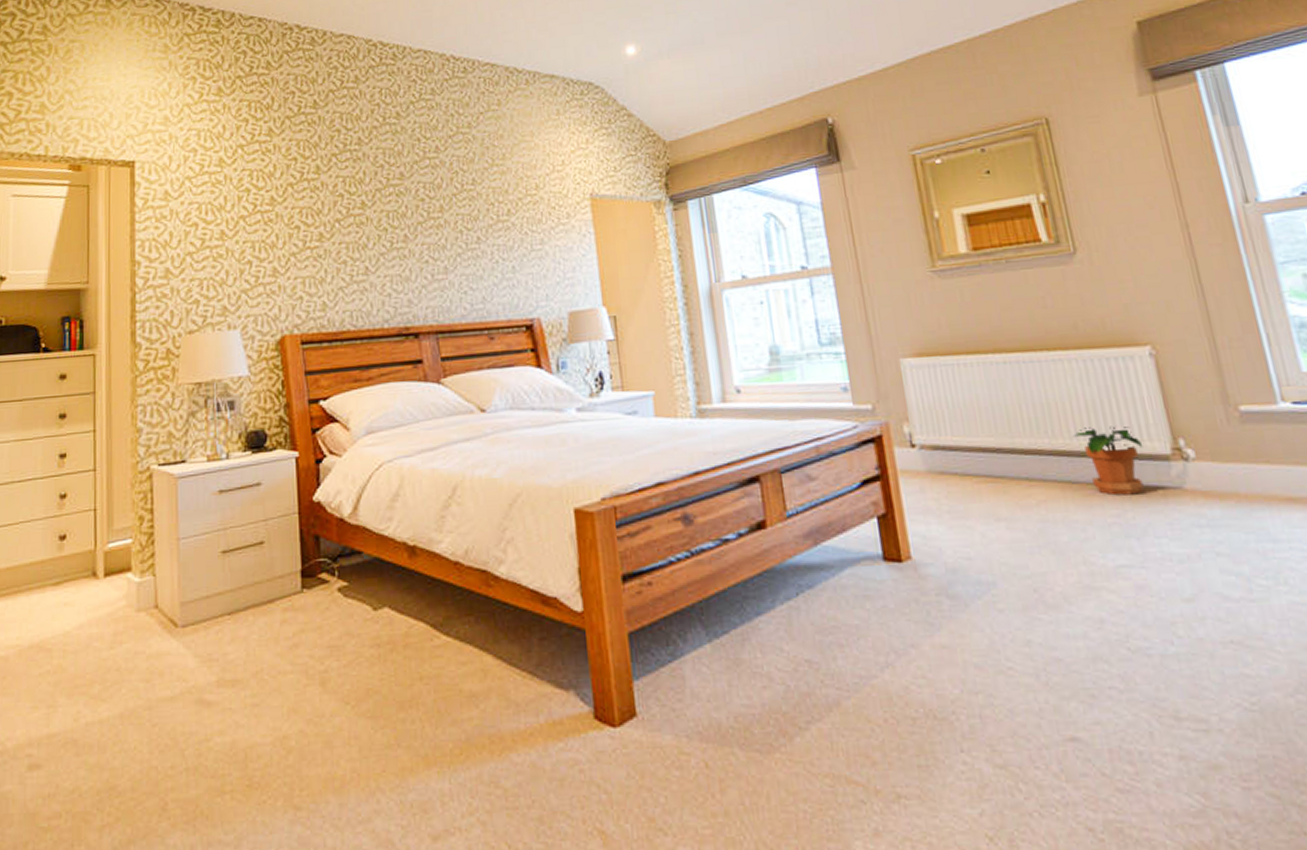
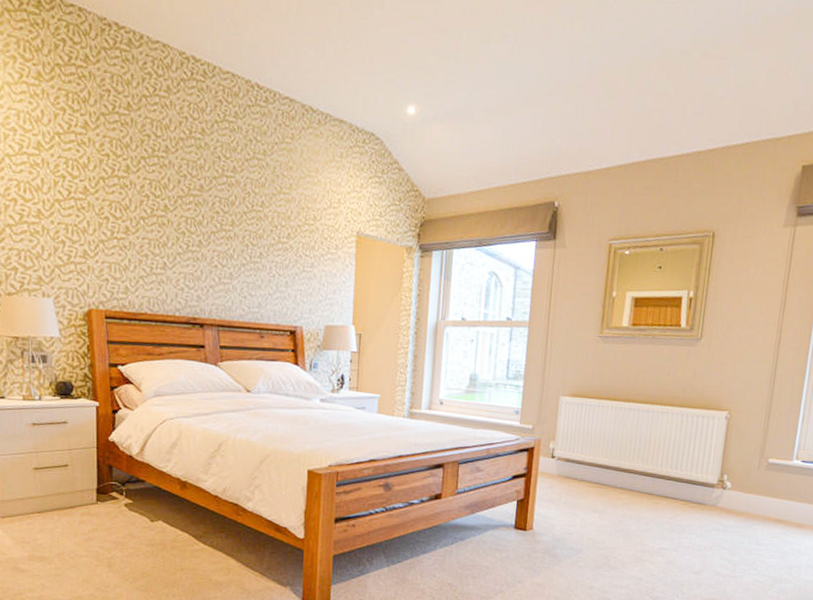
potted plant: present [1072,426,1144,496] -> none [659,460,701,506]

